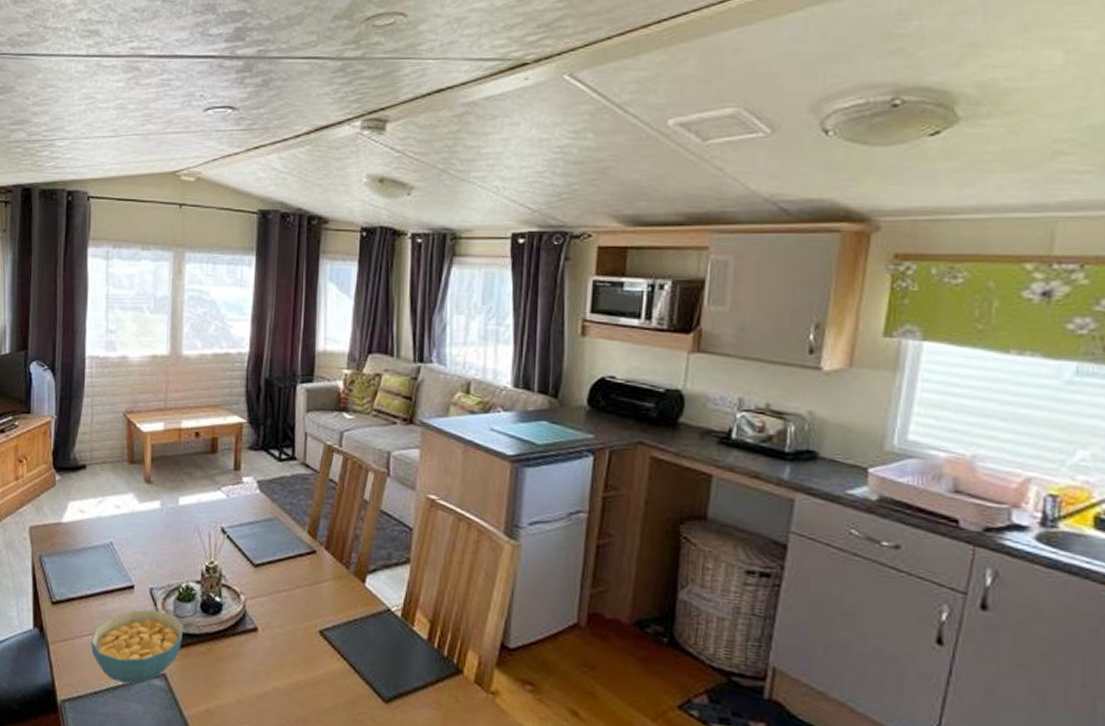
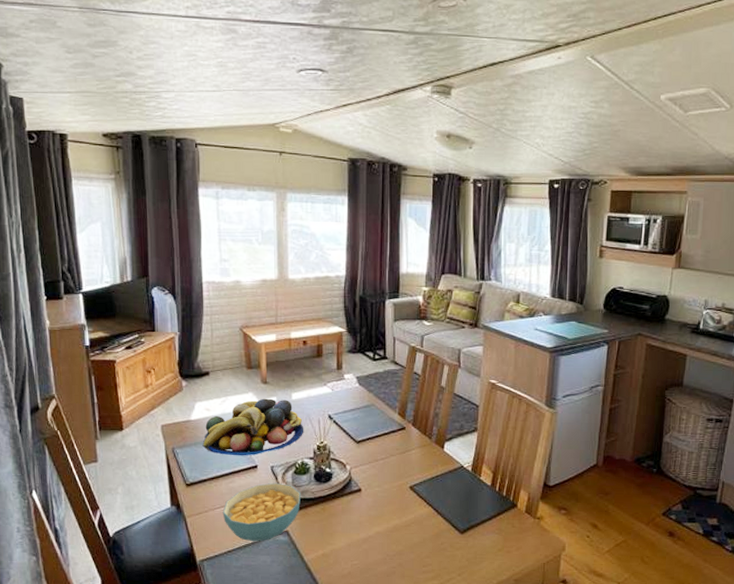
fruit bowl: none [73,501,192,573] -> present [202,398,304,456]

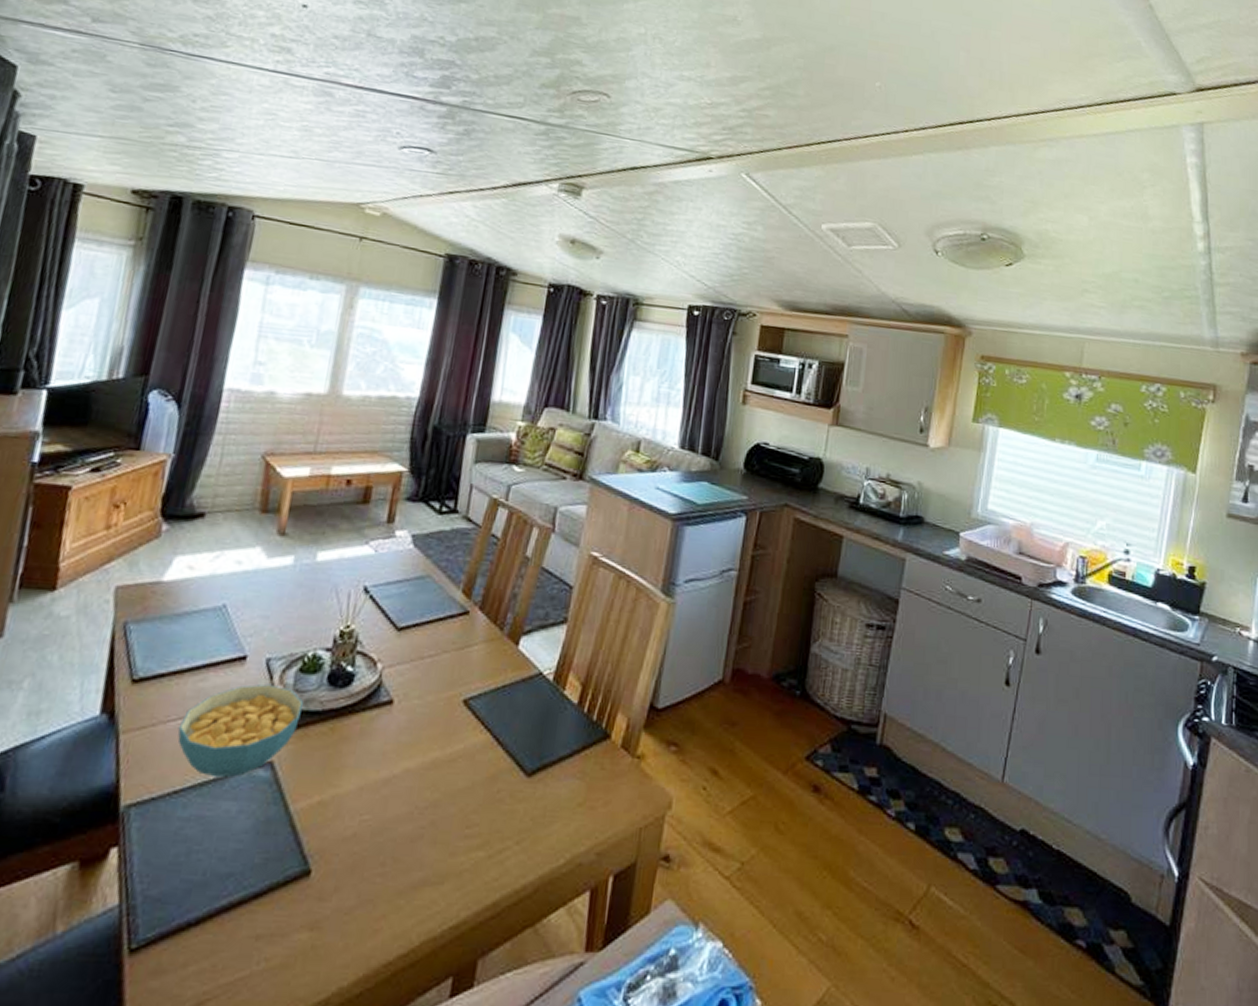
fruit bowl: present [202,398,304,456] -> none [170,556,326,641]

